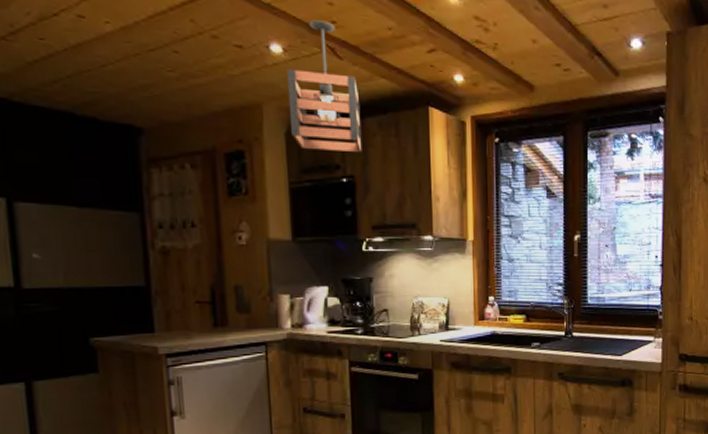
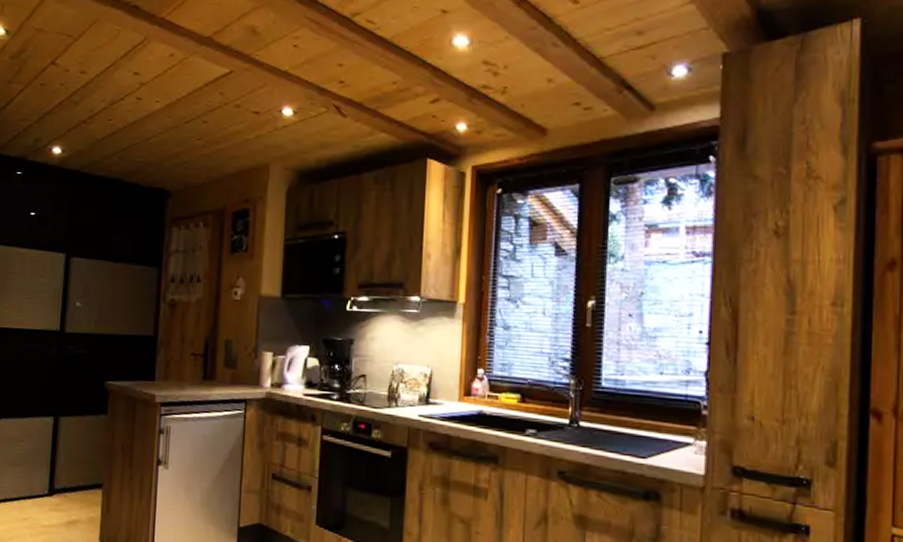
pendant light: present [286,20,362,153] -> none [291,82,358,209]

